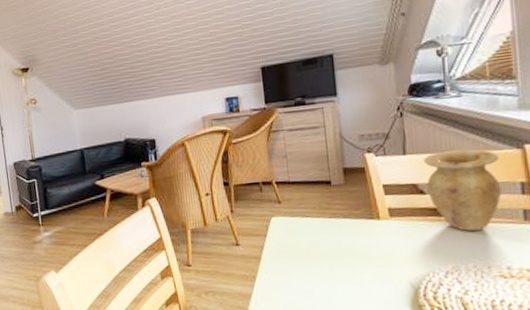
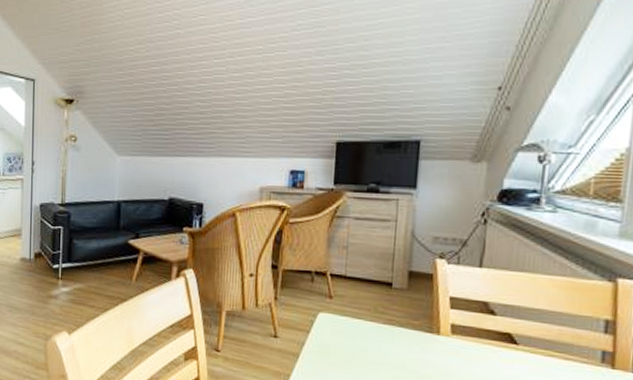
vase: present [423,149,502,231] -> none [498,270,586,365]

